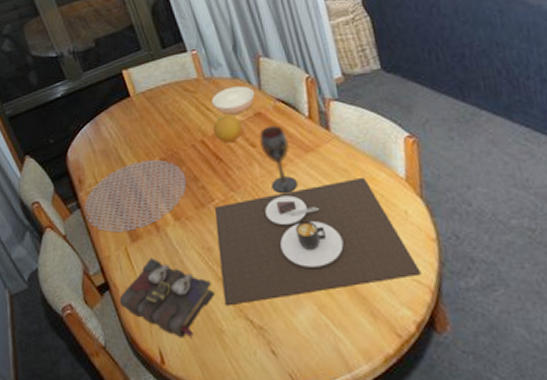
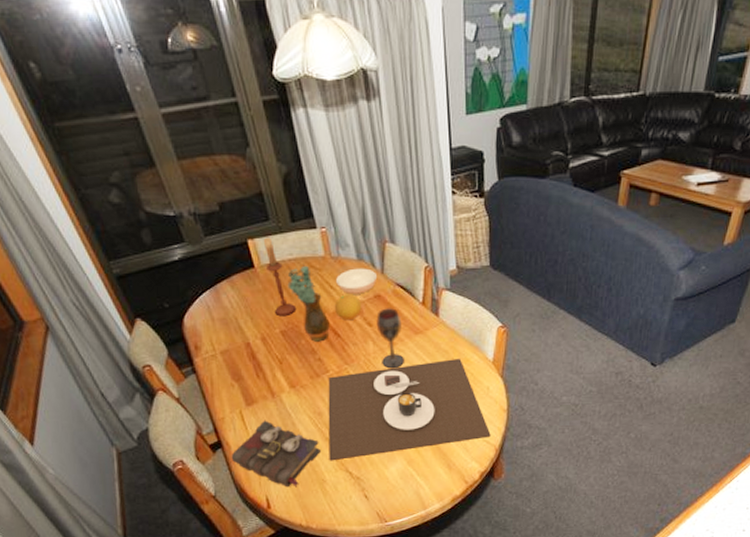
place mat: present [84,159,187,233] -> none [200,331,305,397]
candlestick: none [136,66,175,144] -> present [263,237,297,317]
vase: none [162,88,211,168] -> present [287,264,330,342]

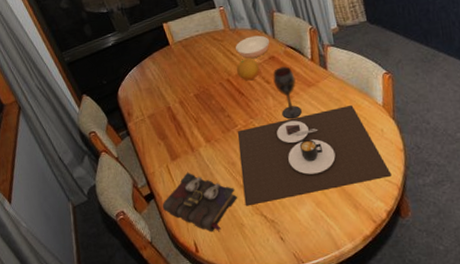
candlestick: present [263,237,297,317] -> none [174,19,206,83]
vase: present [287,264,330,342] -> none [196,37,235,101]

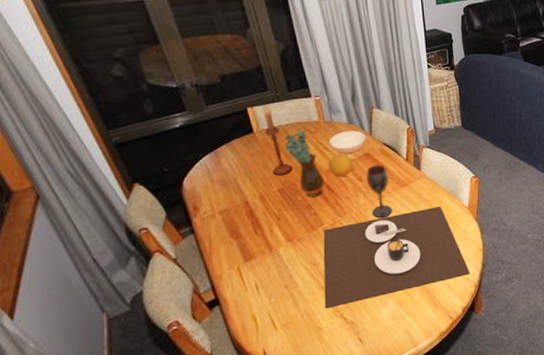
book: present [162,172,237,232] -> none [228,274,317,339]
candlestick: none [174,19,206,83] -> present [262,105,293,176]
vase: none [196,37,235,101] -> present [284,128,324,198]

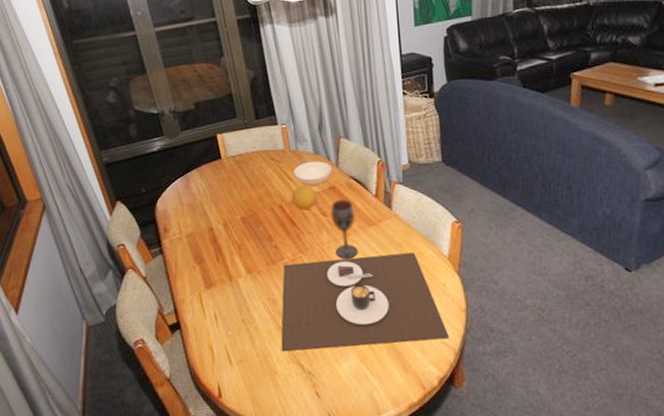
candlestick: present [262,105,293,176] -> none [230,132,257,204]
vase: present [284,128,324,198] -> none [249,156,287,230]

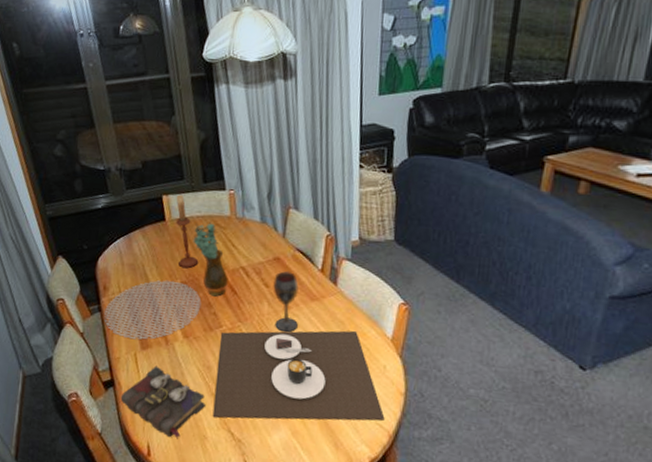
place mat: none [166,217,262,280] -> present [104,280,202,340]
book: none [188,304,273,377] -> present [120,365,205,439]
candlestick: none [230,132,257,204] -> present [176,194,199,269]
vase: none [249,156,287,230] -> present [193,221,228,297]
fruit: present [292,185,317,210] -> none [234,253,261,280]
bowl: present [294,161,333,185] -> none [238,230,279,255]

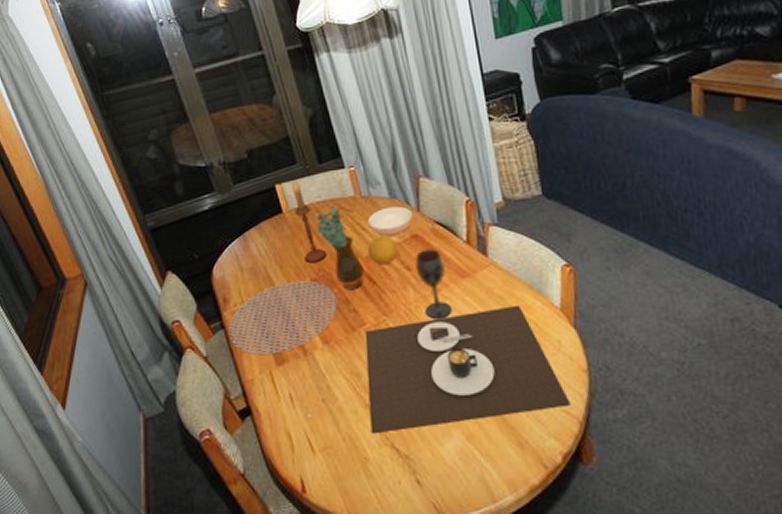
book: present [120,365,205,439] -> none [261,382,361,467]
fruit: none [234,253,261,280] -> present [368,235,399,265]
bowl: none [238,230,279,255] -> present [368,206,413,236]

